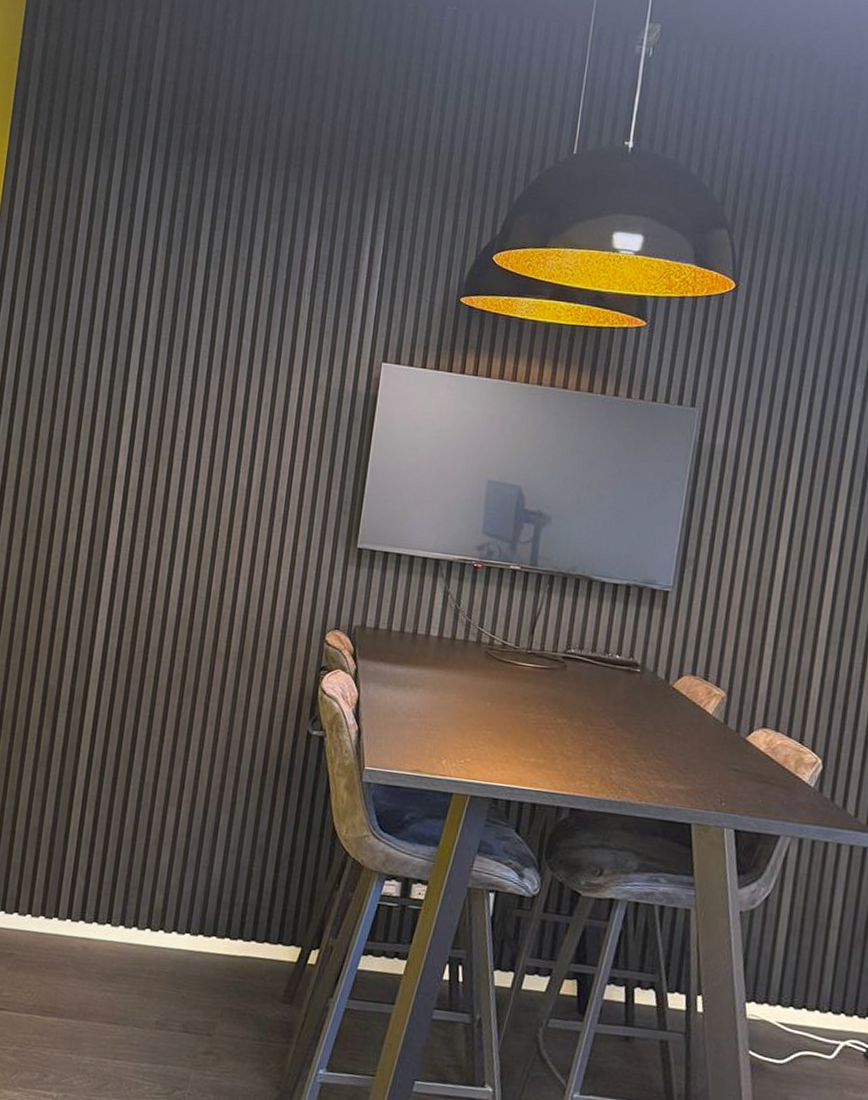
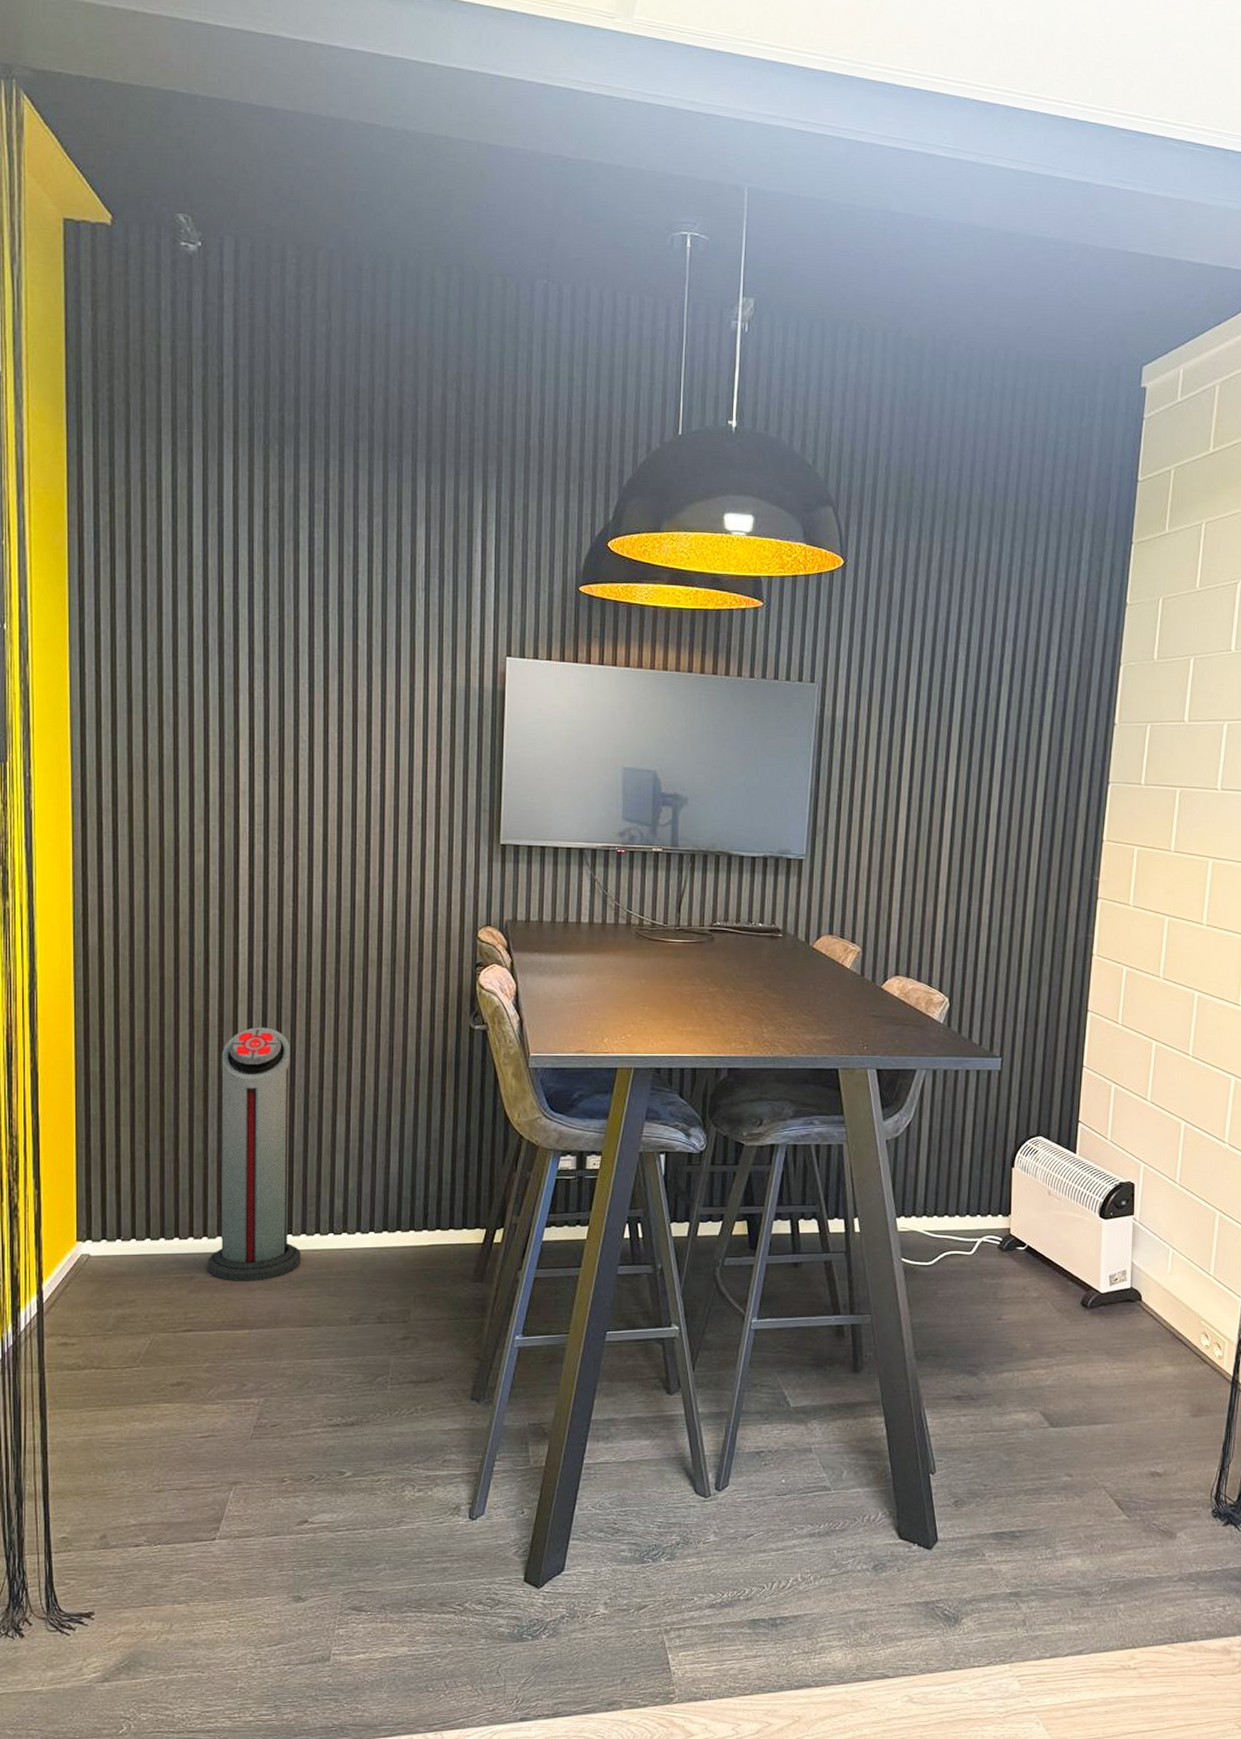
air purifier: none [27,707,133,969] -> present [208,1027,301,1281]

